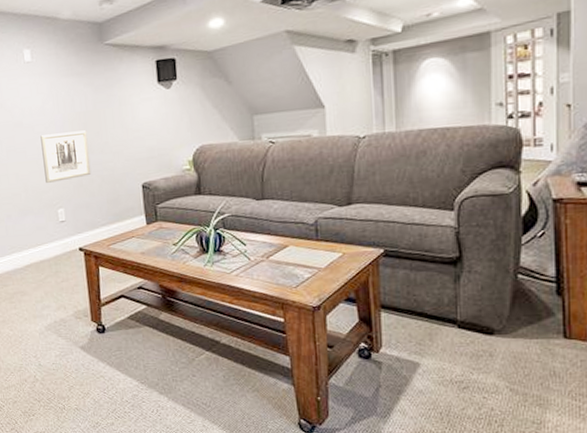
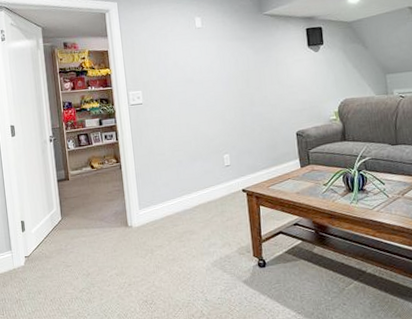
wall art: present [40,130,92,183] -> none [209,86,253,132]

